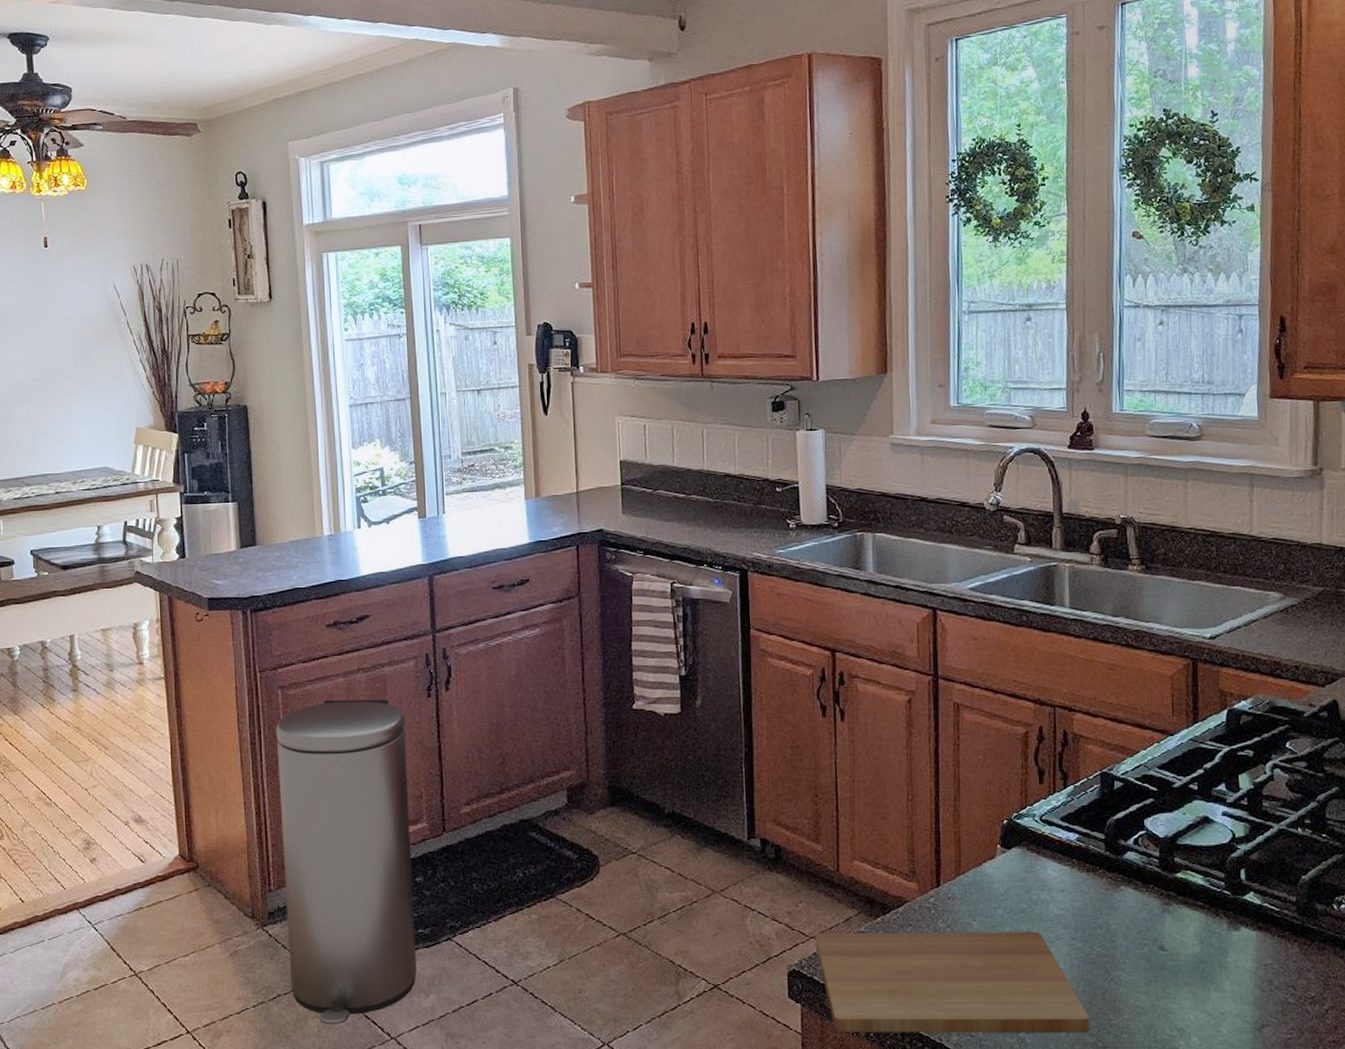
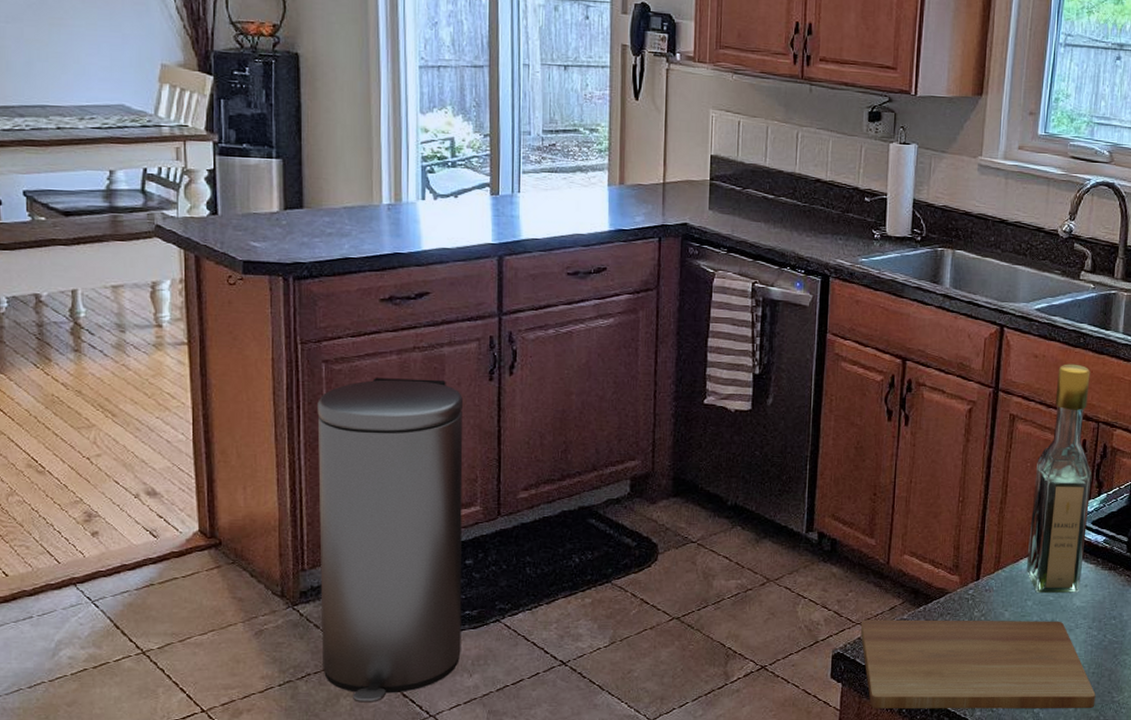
bottle: none [989,644,1056,899] -> present [1026,364,1092,593]

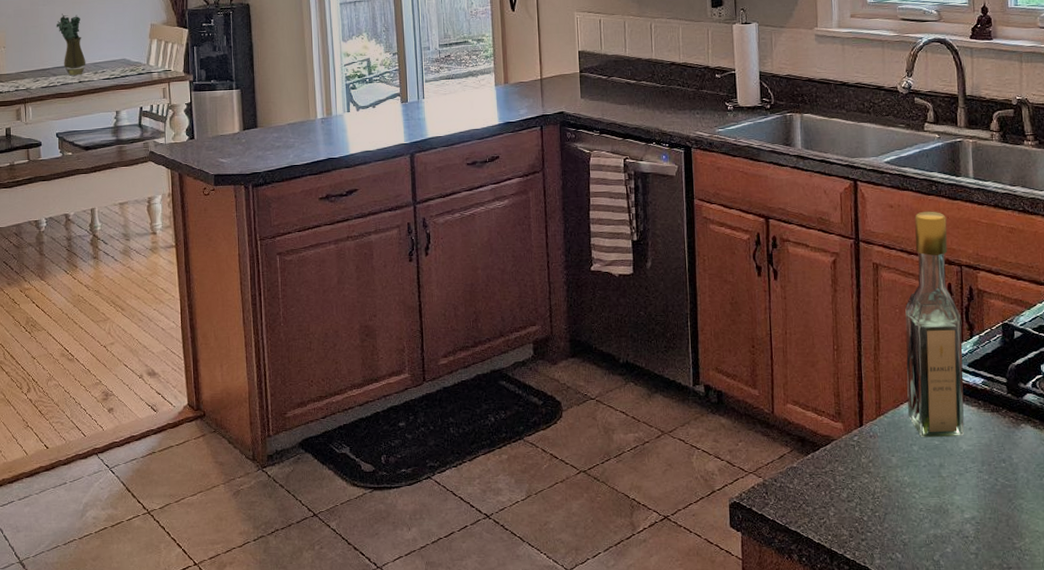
vase: none [24,36,68,120] -> present [56,13,86,76]
pedal bin: present [317,378,464,703] -> none [274,263,400,555]
cutting board: present [860,619,1096,709] -> none [753,465,996,558]

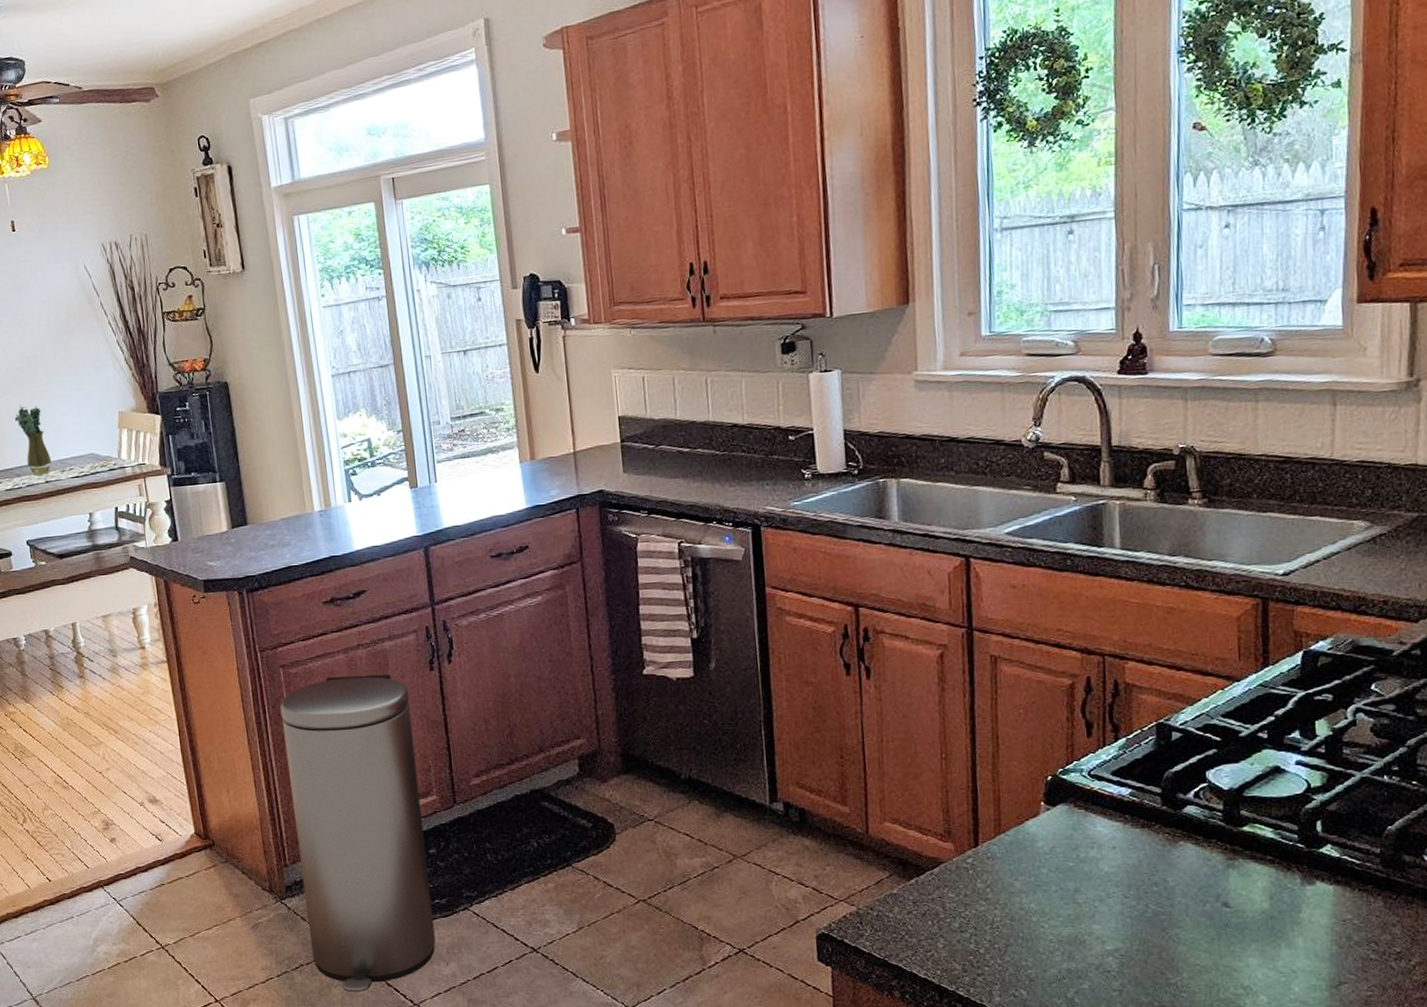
pedal bin: none [274,263,400,555] -> present [280,674,436,992]
bottle: present [905,211,965,437] -> none [1031,590,1107,858]

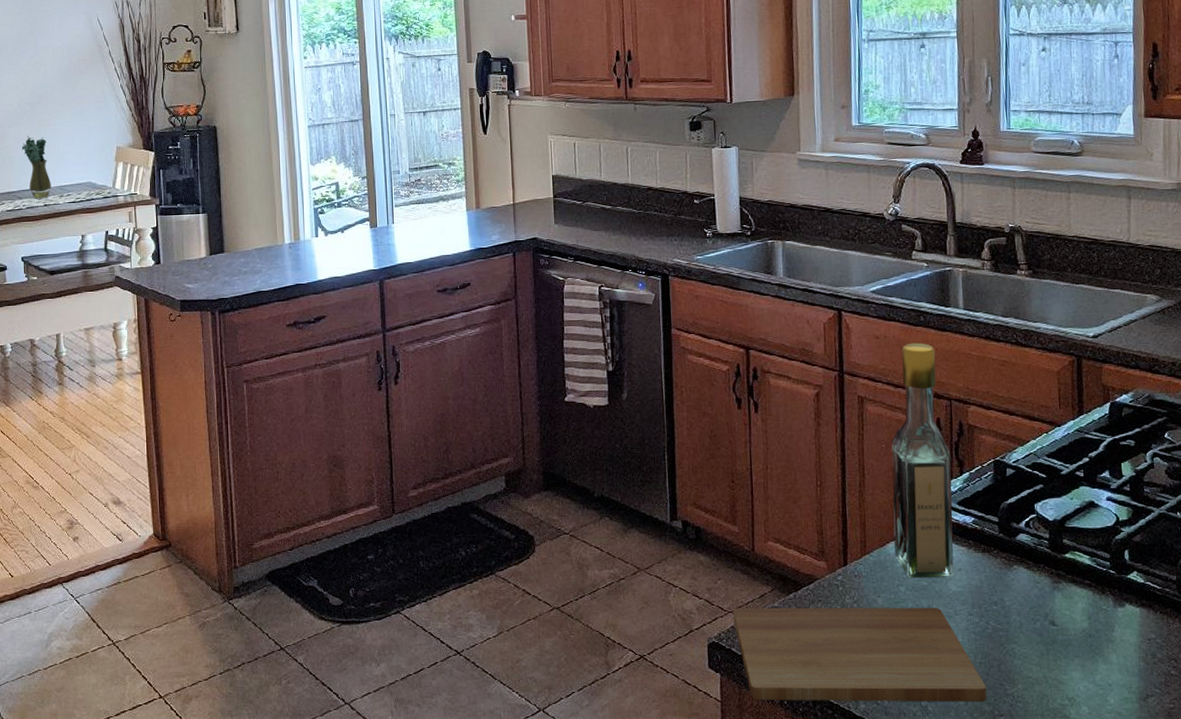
pedal bin: present [280,674,436,992] -> none [241,392,369,690]
cutting board: none [844,890,1145,995] -> present [732,607,987,702]
bottle: none [1031,590,1107,858] -> present [891,342,954,577]

